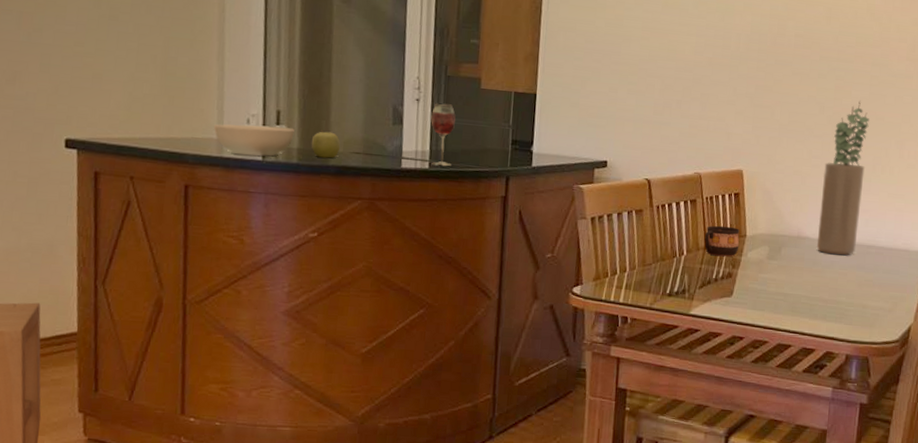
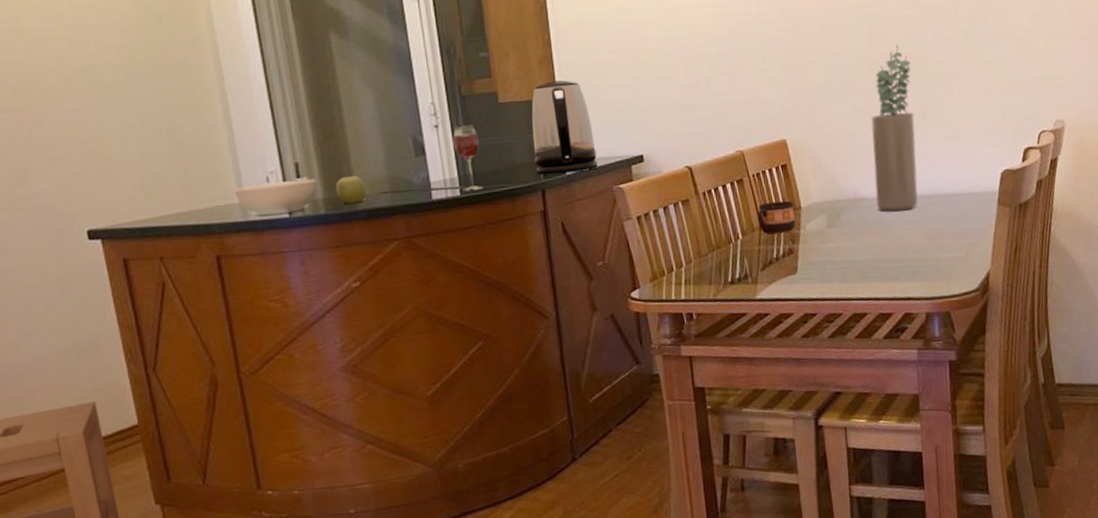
kettle: none [504,77,564,167] -> present [531,80,598,175]

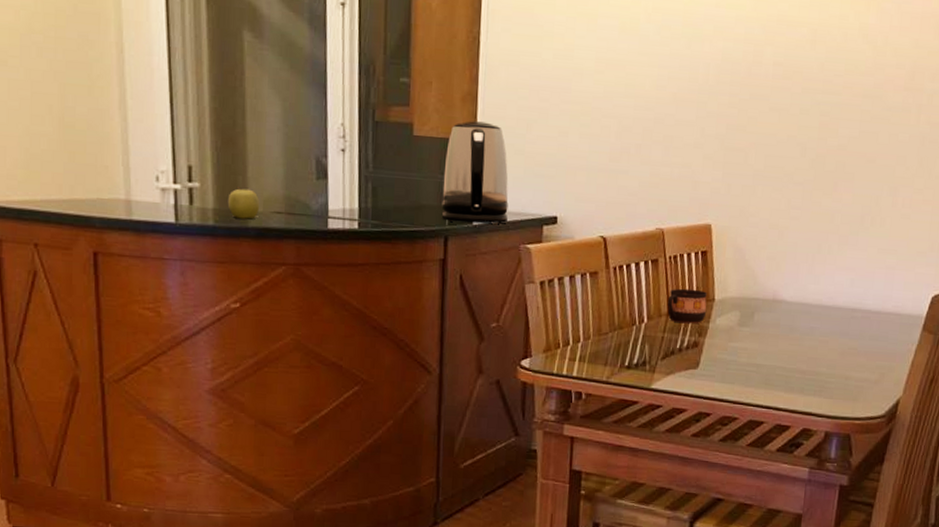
bowl: present [233,179,317,216] -> none [119,182,208,219]
wineglass: present [453,125,484,192] -> none [358,153,387,227]
vase: present [871,44,918,212] -> none [794,140,858,321]

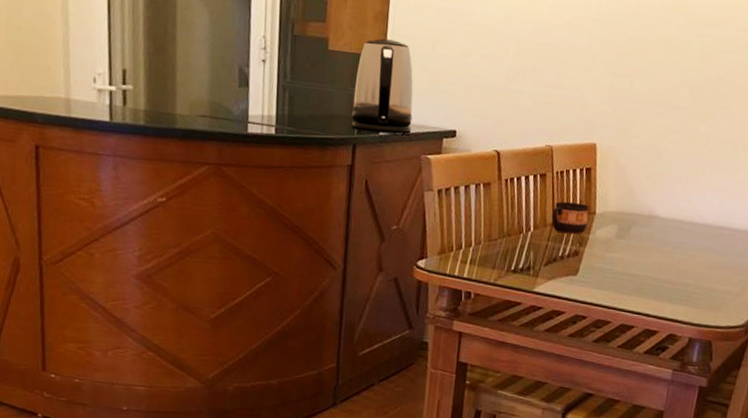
fruit: present [227,187,260,220] -> none [157,91,187,122]

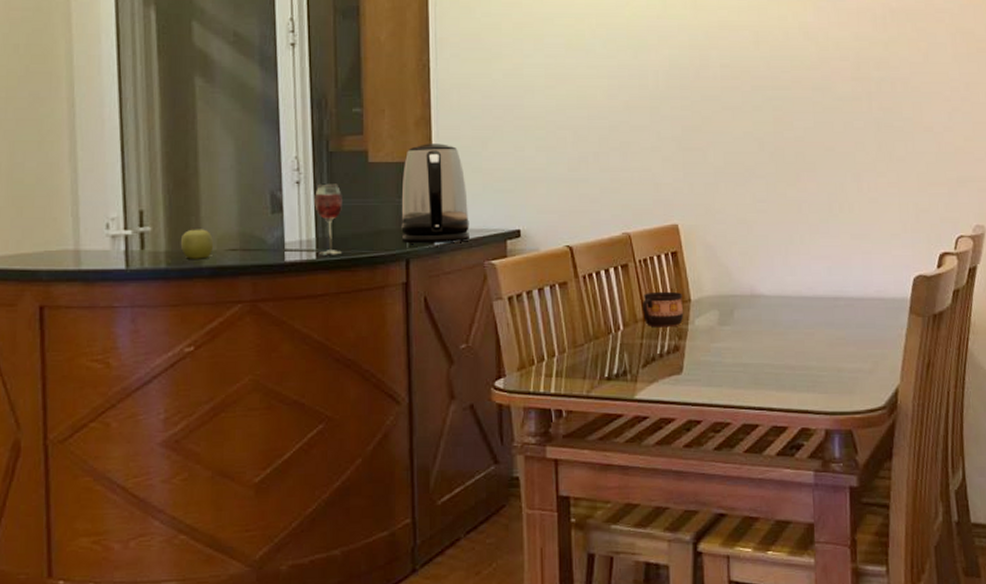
fruit: none [157,91,187,122] -> present [180,227,214,261]
wineglass: none [277,64,303,133] -> present [314,183,344,255]

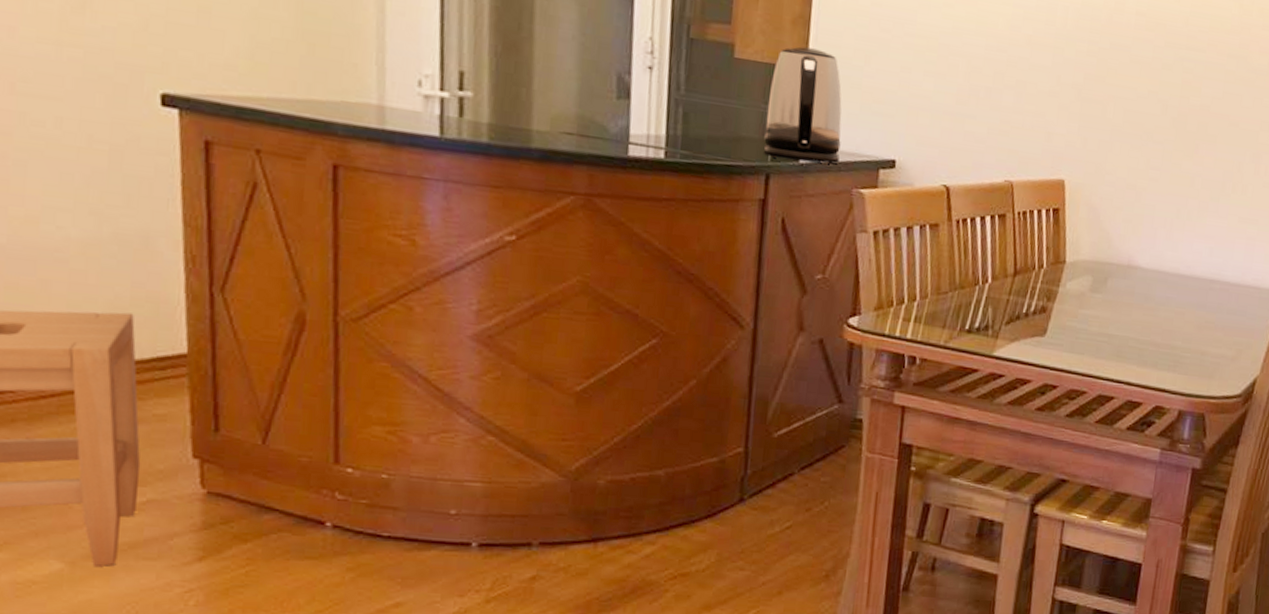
fruit: present [180,227,214,261] -> none [506,100,547,140]
wineglass: present [314,183,344,255] -> none [667,73,701,158]
cup: present [641,291,683,328] -> none [1014,247,1058,288]

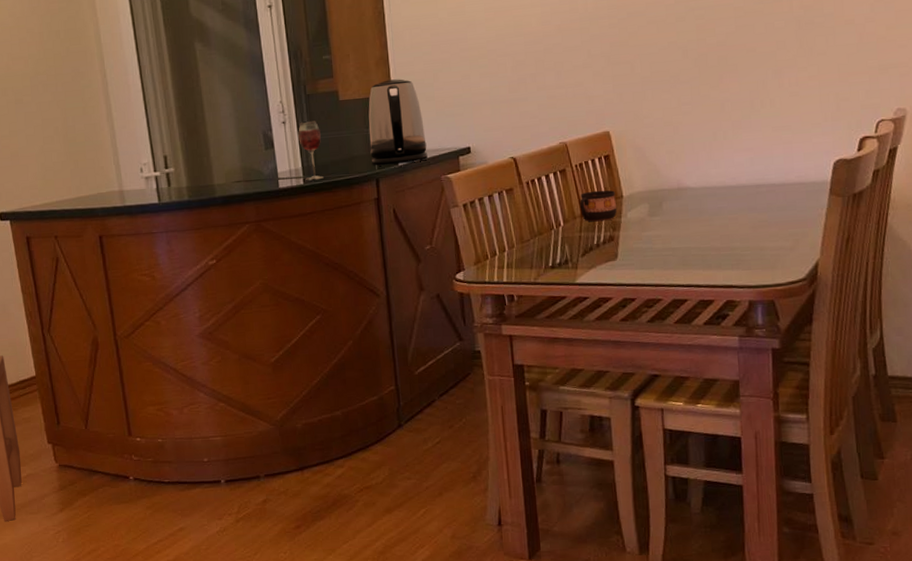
wineglass: none [667,73,701,158] -> present [298,120,325,181]
cup: none [1014,247,1058,288] -> present [579,190,617,222]

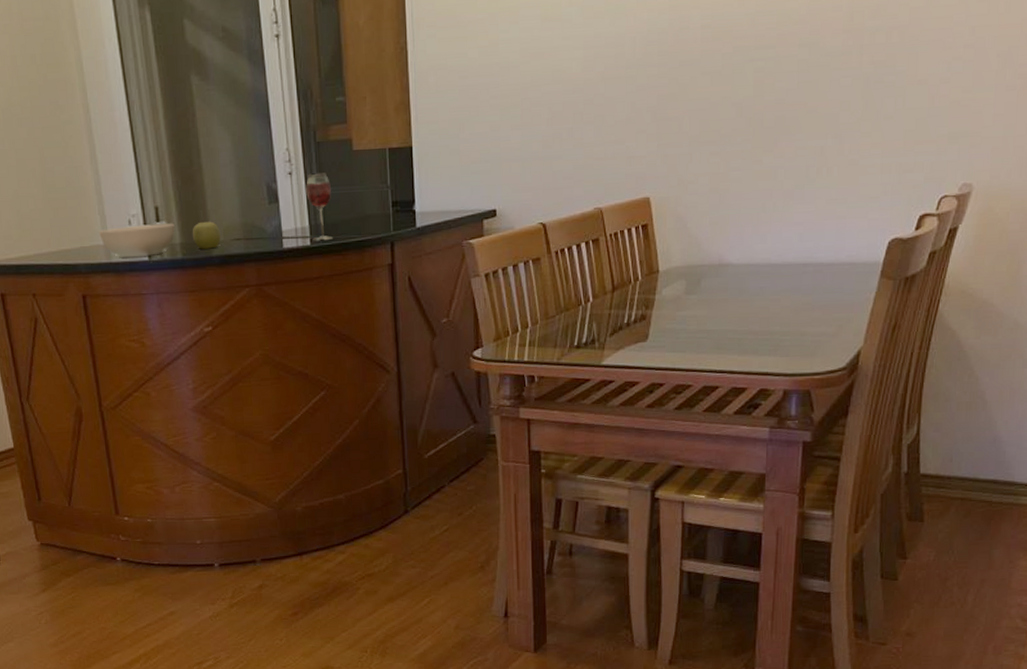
bowl: none [113,169,182,202] -> present [98,223,175,258]
fruit: none [197,166,223,192] -> present [192,220,221,251]
kettle: present [368,79,428,166] -> none [384,128,449,227]
cup: present [579,190,617,222] -> none [611,263,651,299]

